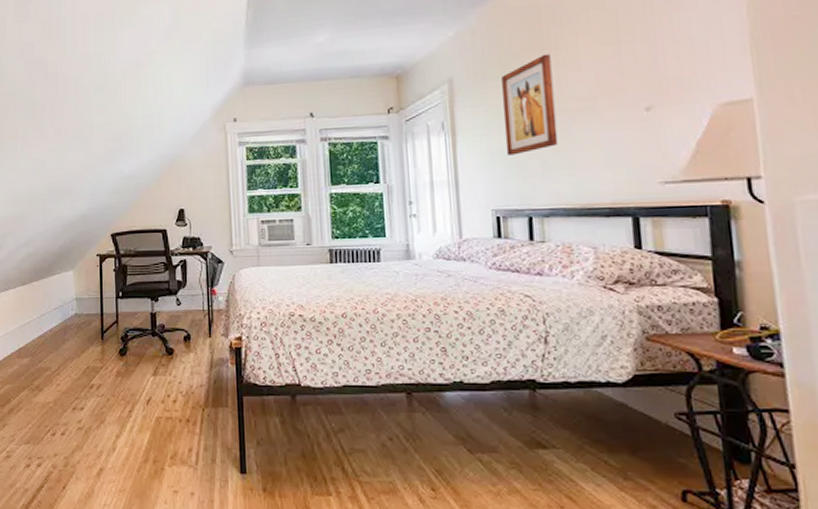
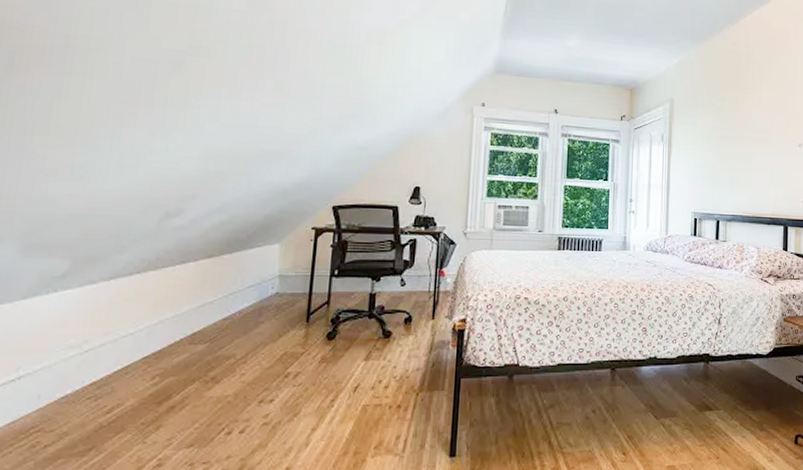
wall art: present [501,53,558,156] -> none [706,91,743,169]

